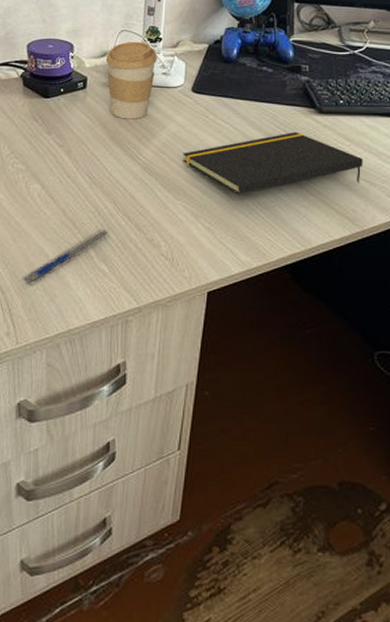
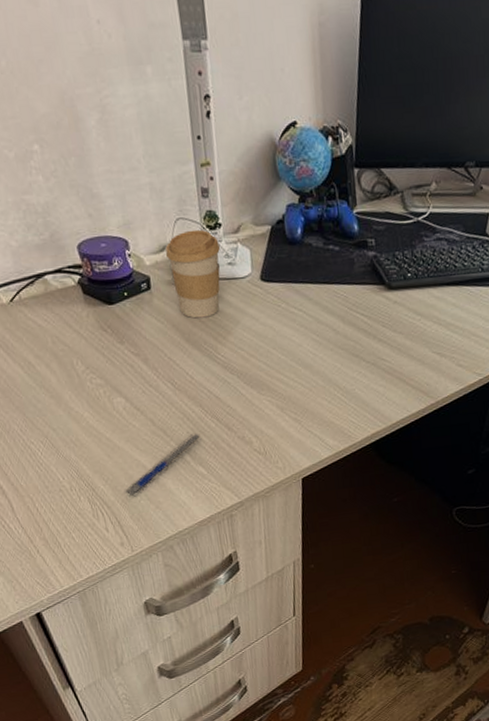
notepad: present [182,131,363,195] -> none [260,311,434,383]

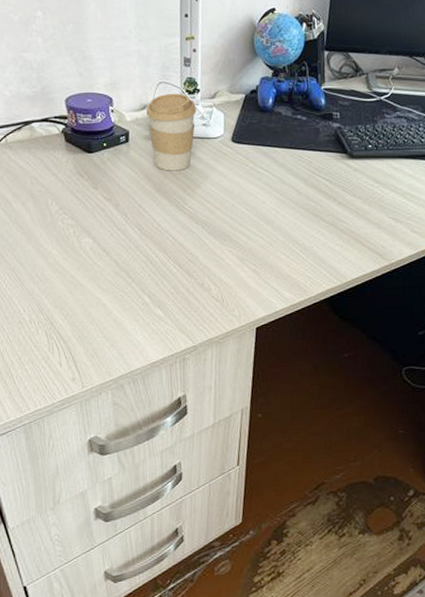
pen: present [124,434,202,497] -> none [81,277,162,334]

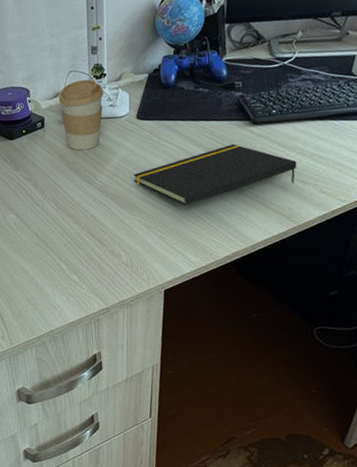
notepad: none [226,176,391,238] -> present [133,143,297,206]

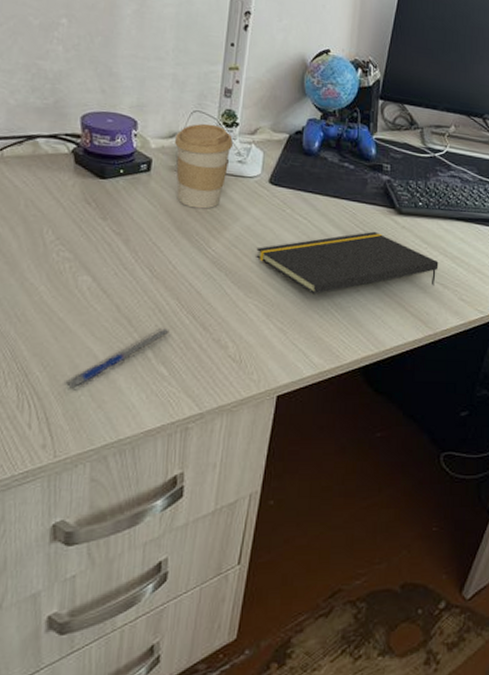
pen: none [8,246,77,298] -> present [63,328,171,391]

